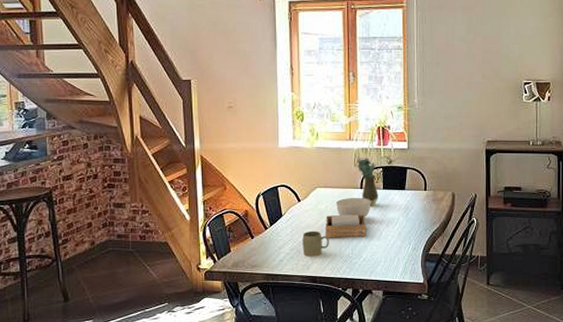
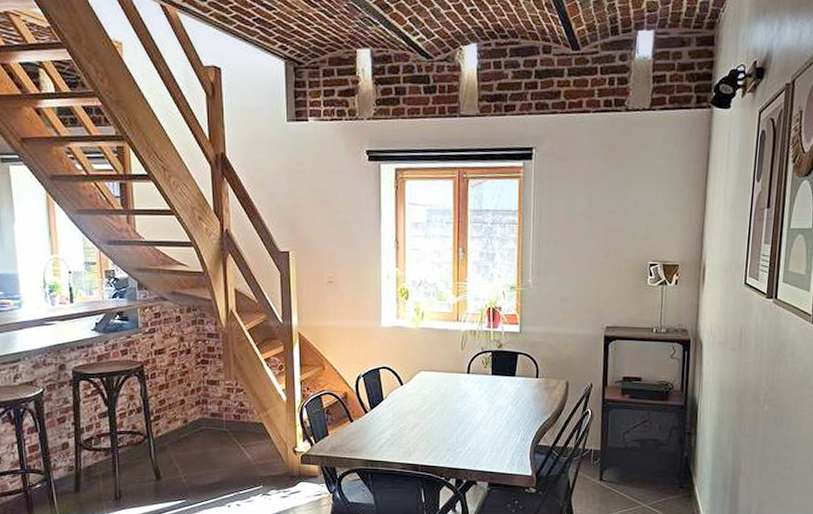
mug: present [302,230,329,257] -> none [404,416,433,444]
napkin holder: present [326,214,366,238] -> none [429,400,473,425]
bowl: present [336,197,371,218] -> none [441,382,479,404]
vase: present [356,157,378,206] -> none [464,339,486,393]

